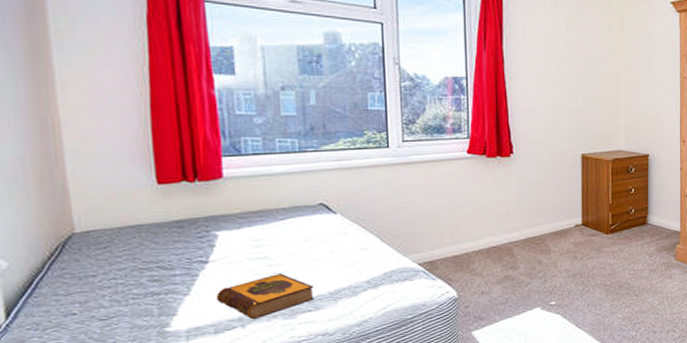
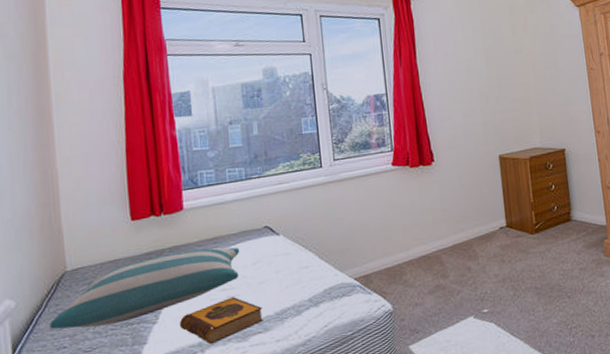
pillow: none [54,220,290,296] -> present [50,247,240,330]

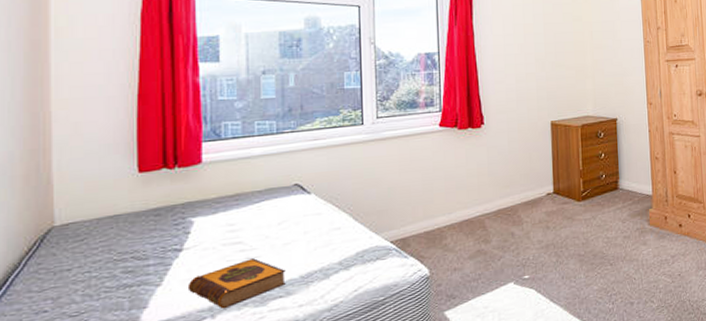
pillow: present [50,247,240,330] -> none [28,205,265,291]

